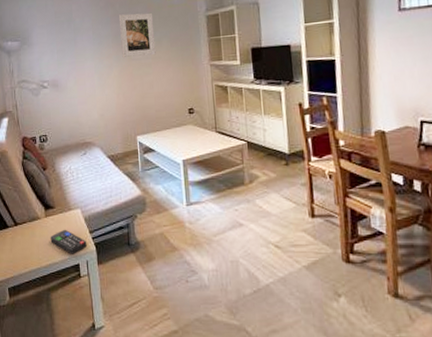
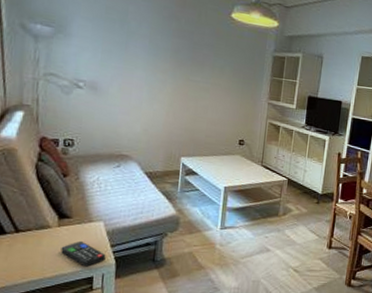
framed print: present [118,12,156,57] -> none [179,30,221,82]

